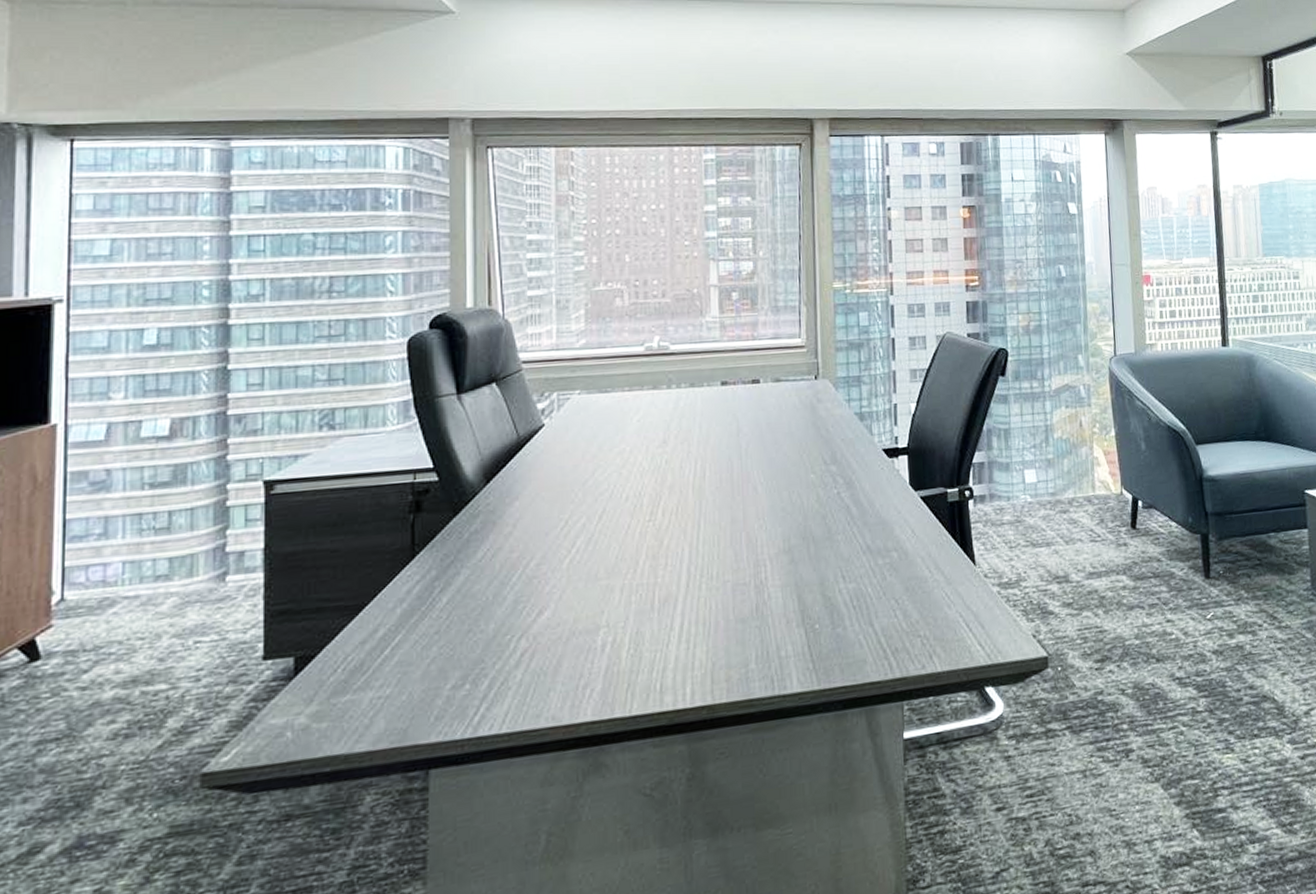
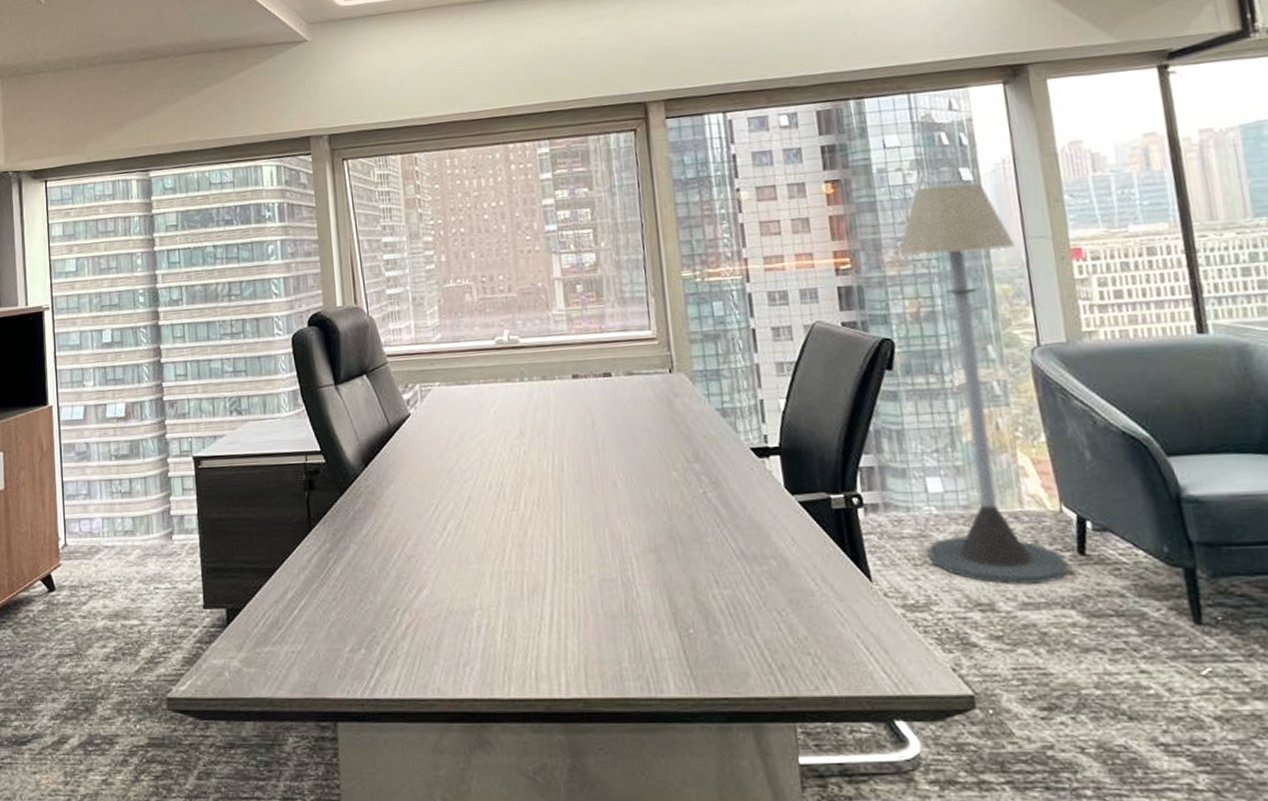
floor lamp: none [1017,215,1123,559] -> present [898,182,1068,585]

